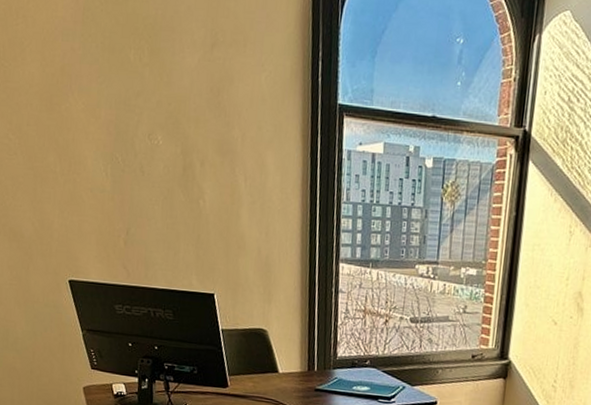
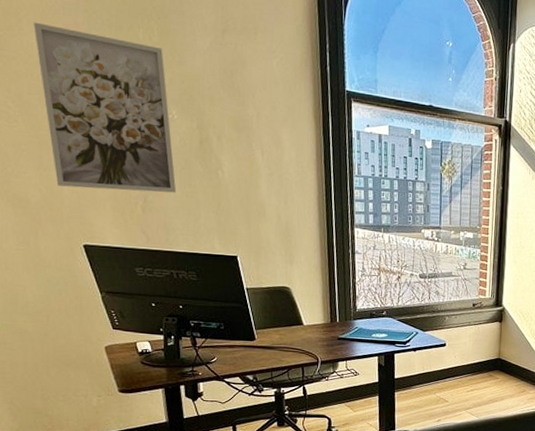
wall art: none [35,50,158,225] -> present [33,22,177,193]

